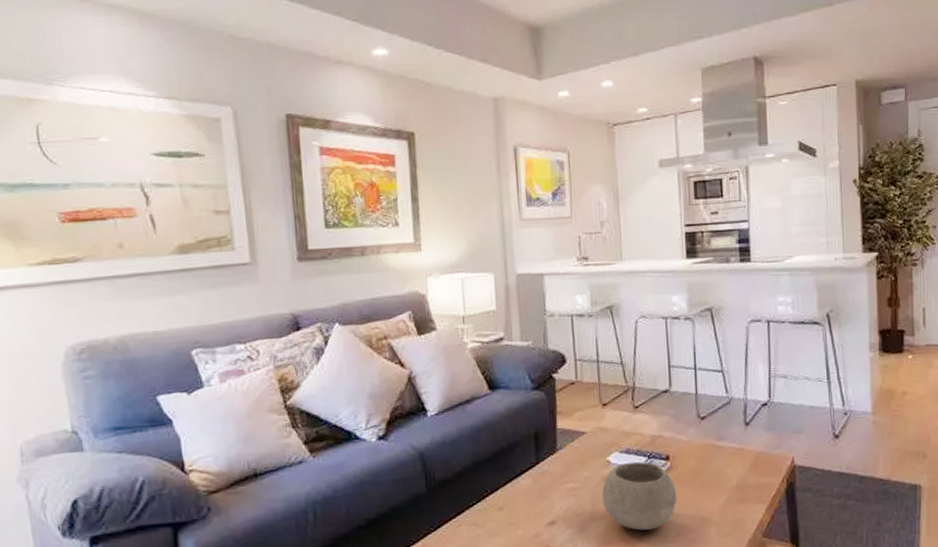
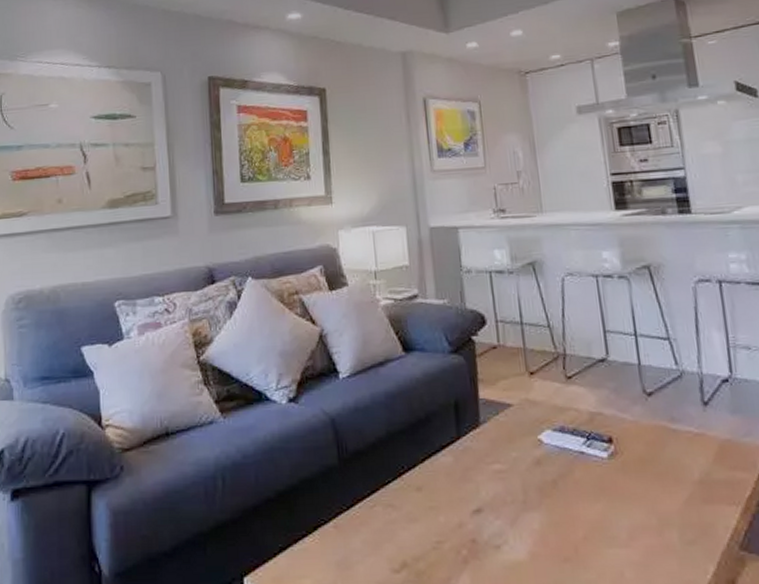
bowl: present [602,461,677,531] -> none [534,442,626,530]

